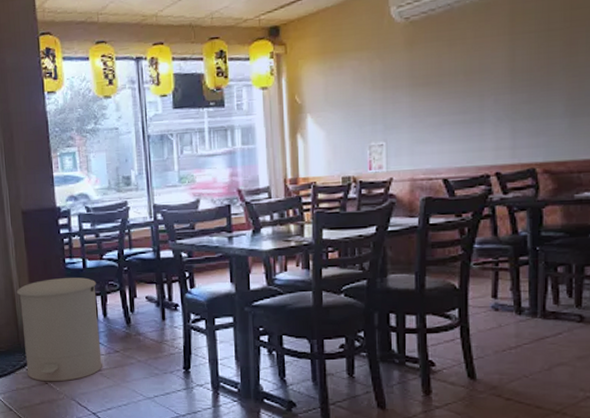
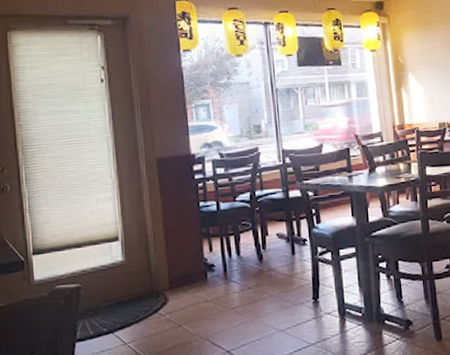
trash can: present [16,277,102,382] -> none [150,219,236,325]

